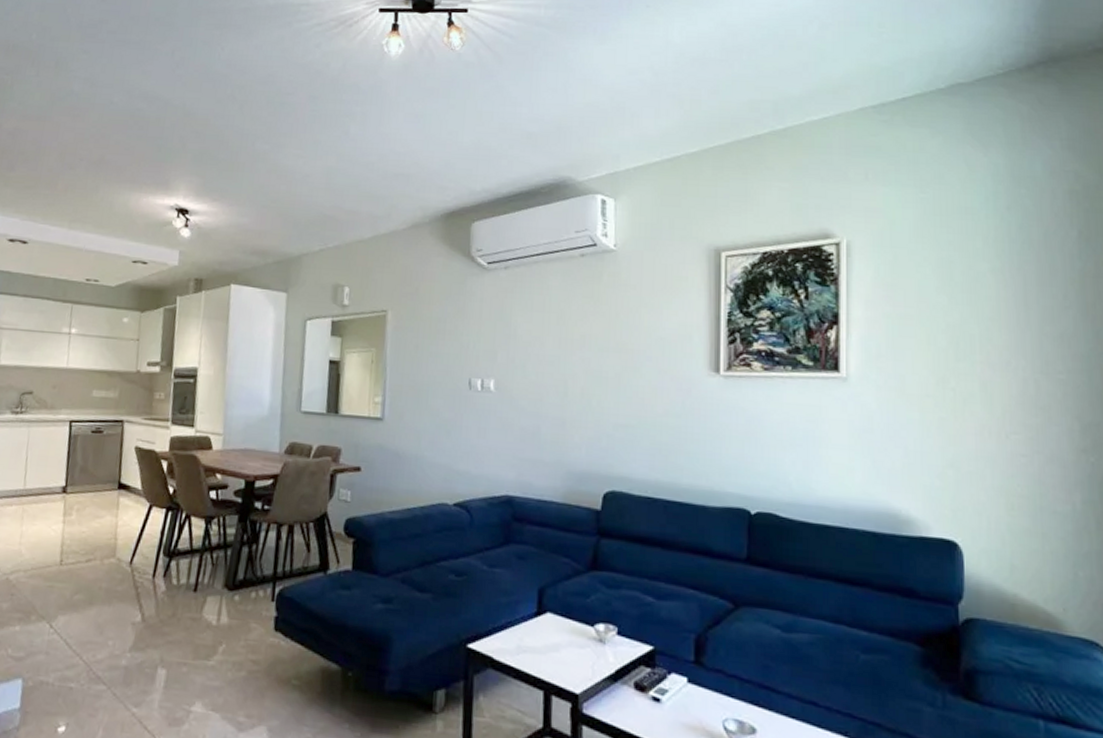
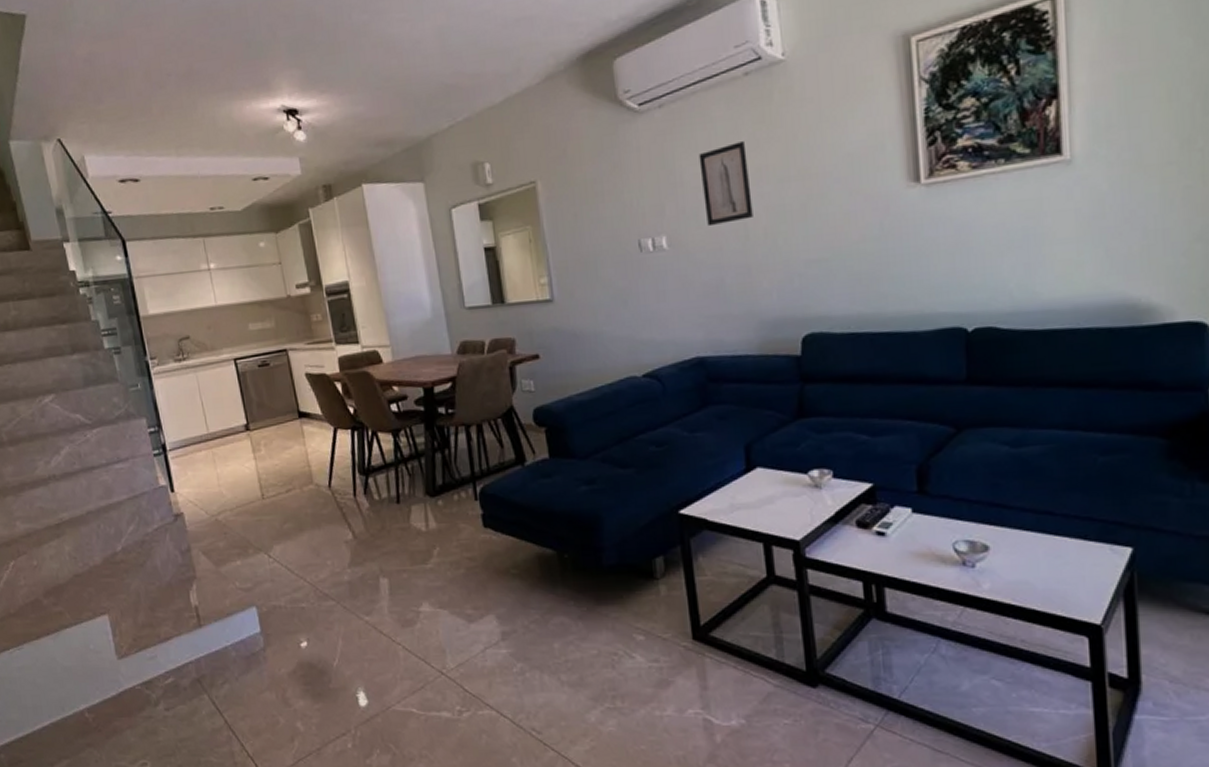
wall art: none [532,310,575,379] -> present [698,141,753,227]

